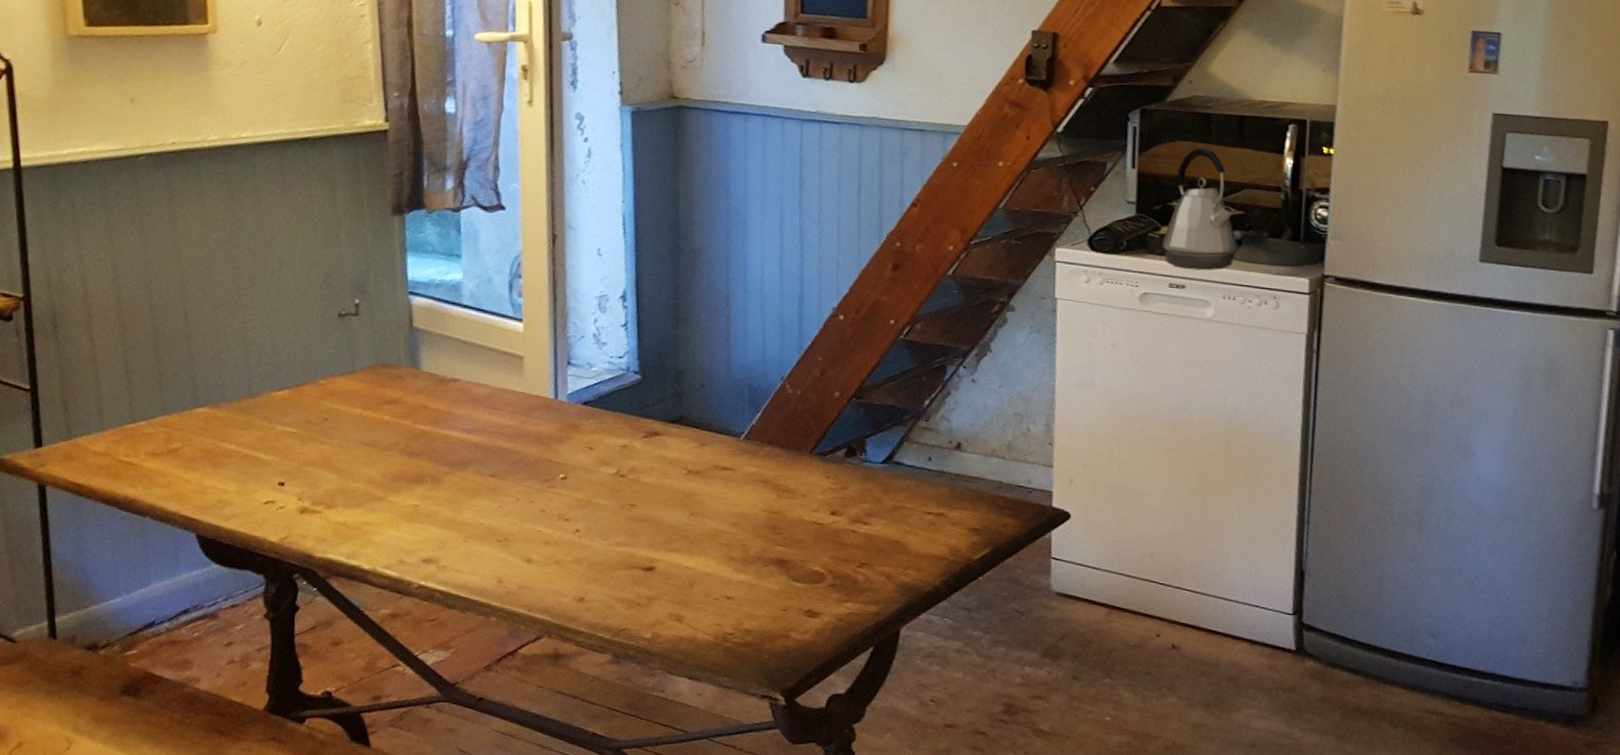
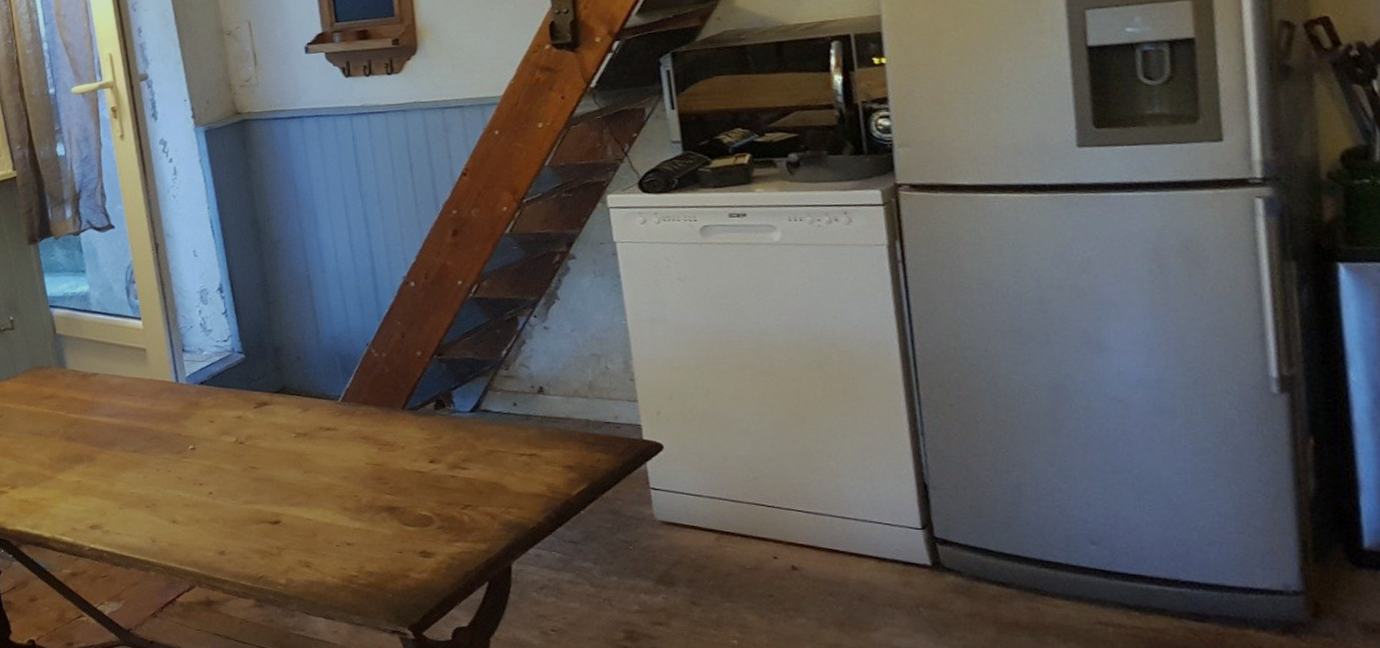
kettle: present [1162,148,1238,271] -> none [714,79,796,198]

